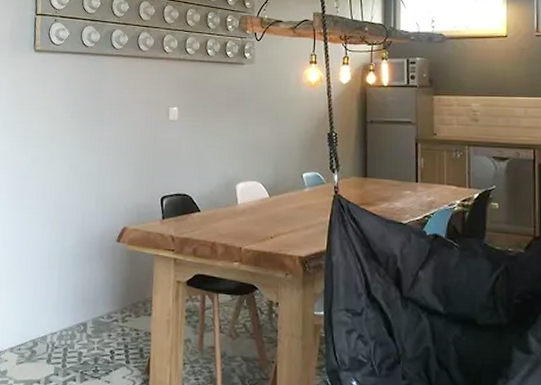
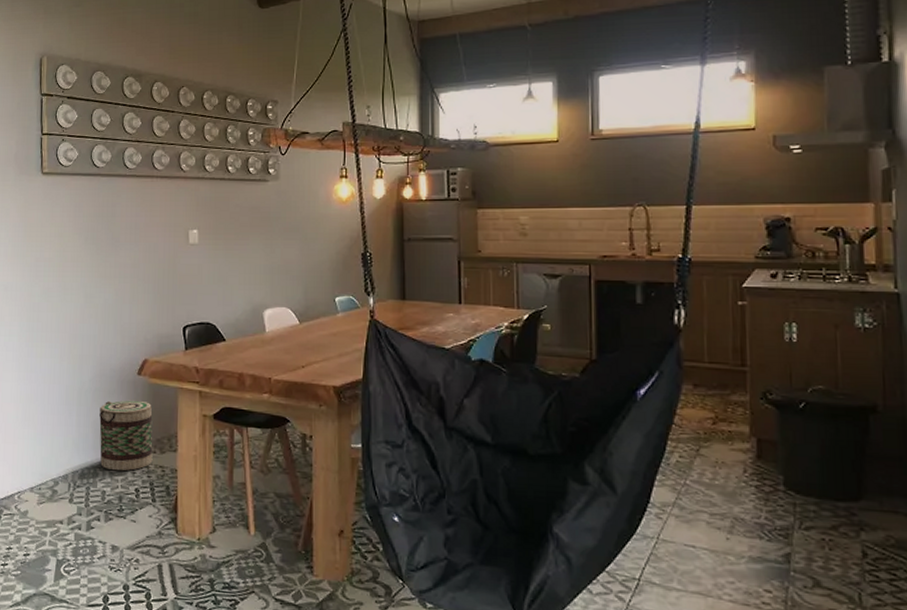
basket: none [78,265,129,334] -> present [99,400,153,471]

